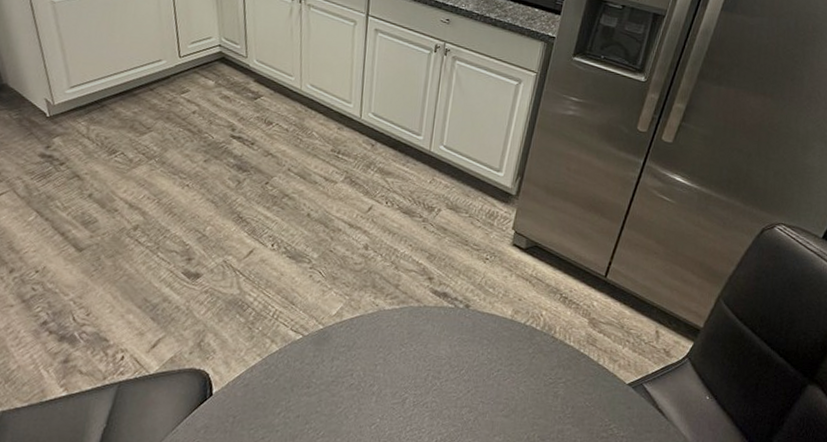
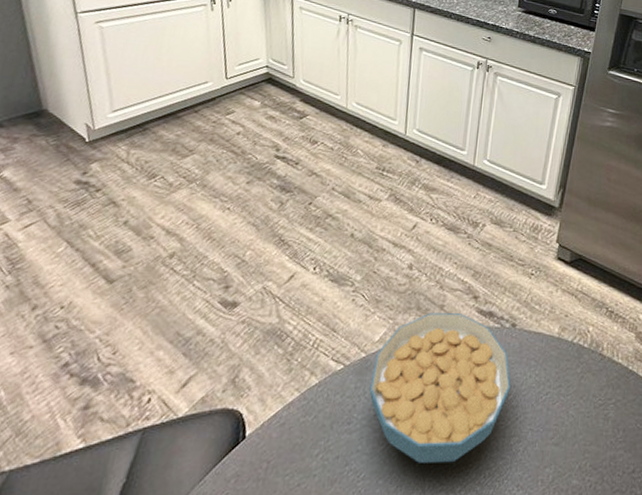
cereal bowl: none [327,291,463,427] -> present [369,313,511,463]

